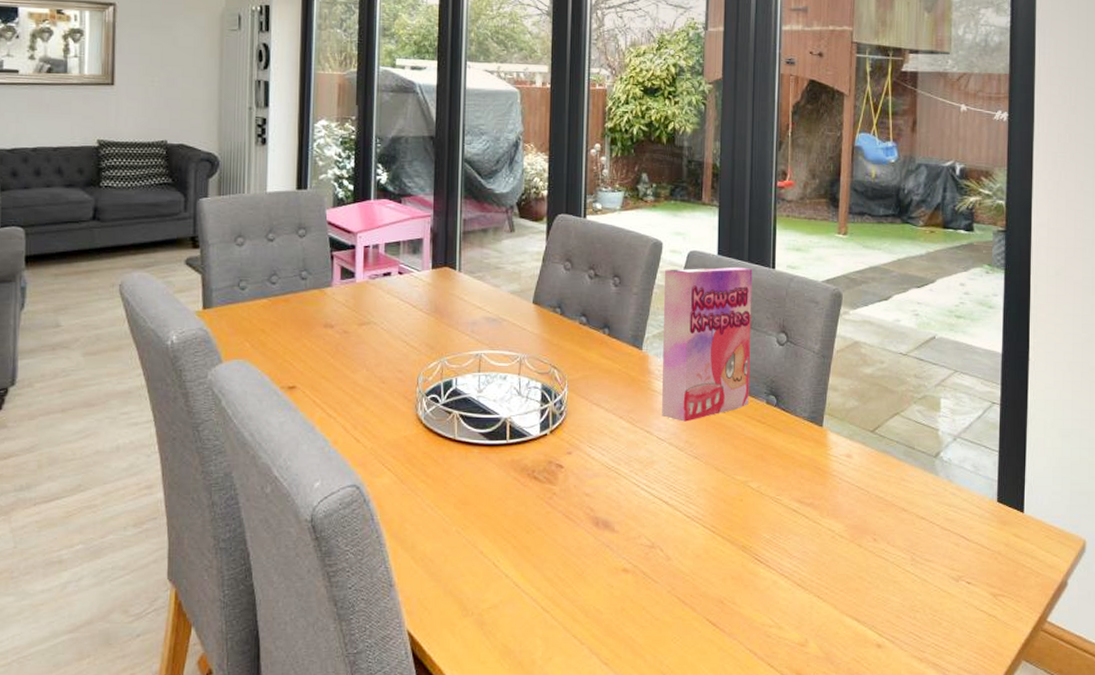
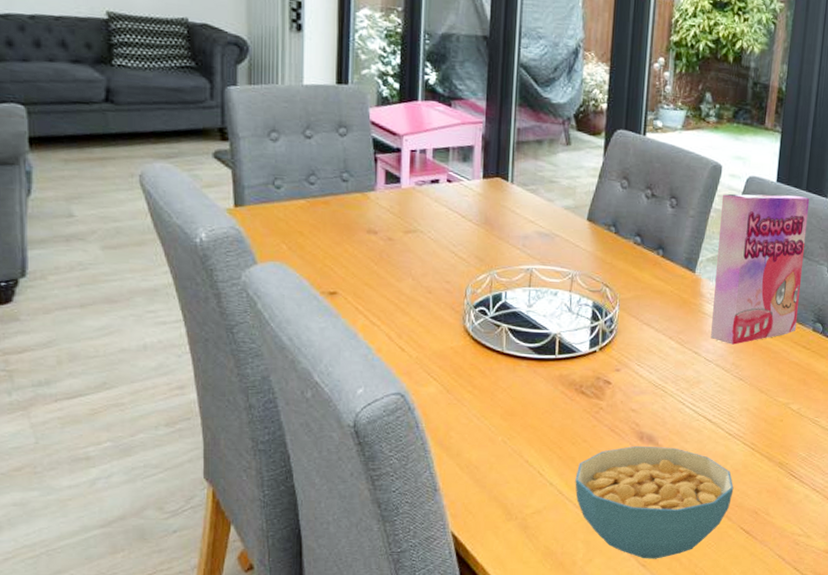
cereal bowl: none [531,532,696,657] -> present [575,445,734,559]

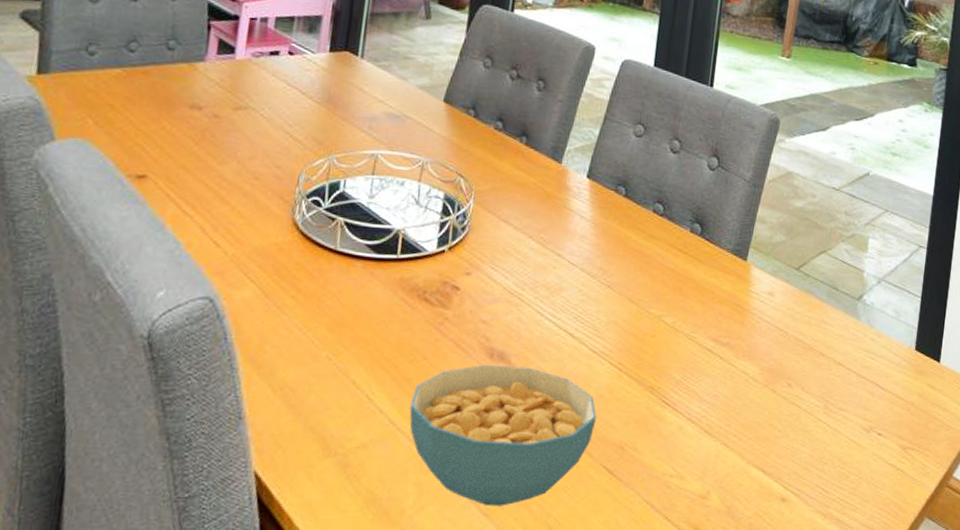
cereal box: present [711,193,810,345] -> none [576,77,689,247]

